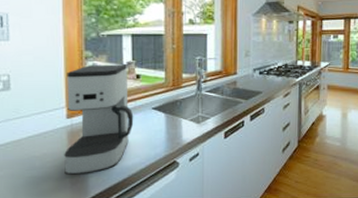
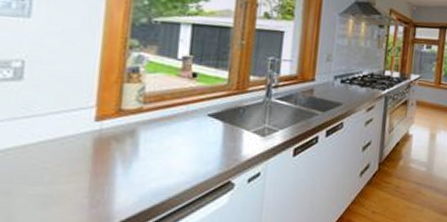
coffee maker: present [64,64,134,175] -> none [83,56,184,194]

